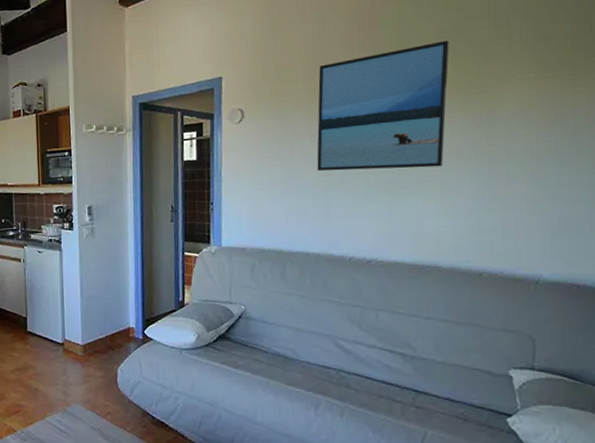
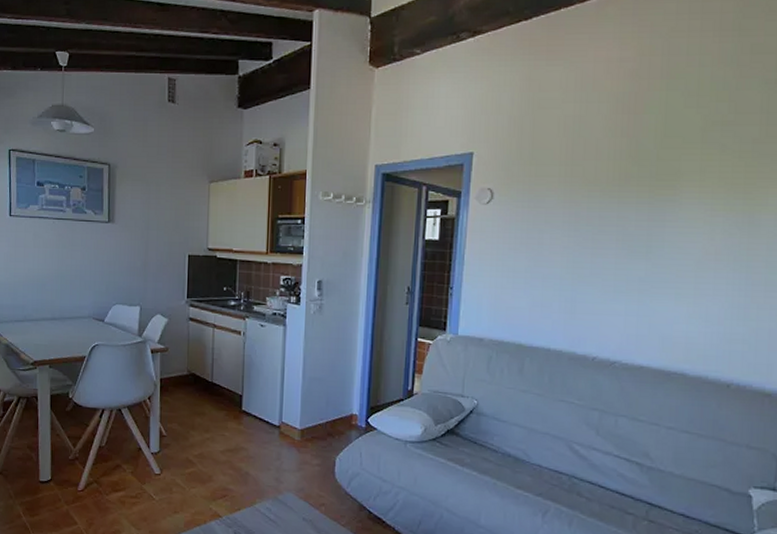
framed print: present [317,40,450,171] -> none [566,134,717,268]

